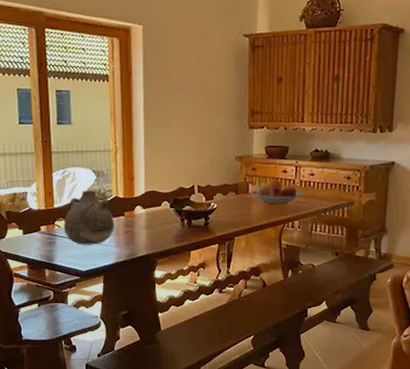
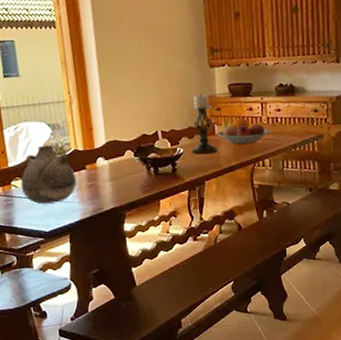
candle holder: none [225,153,250,211] -> present [191,93,218,154]

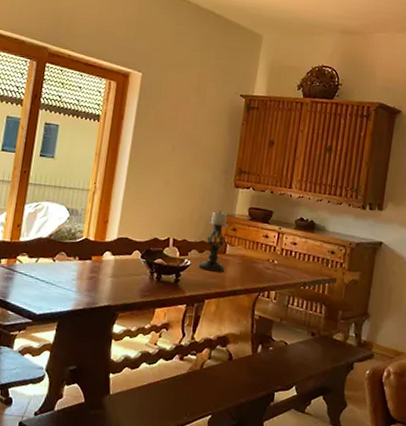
vase: present [20,144,77,204] -> none [25,227,80,287]
fruit bowl: present [217,117,271,145] -> none [228,241,283,272]

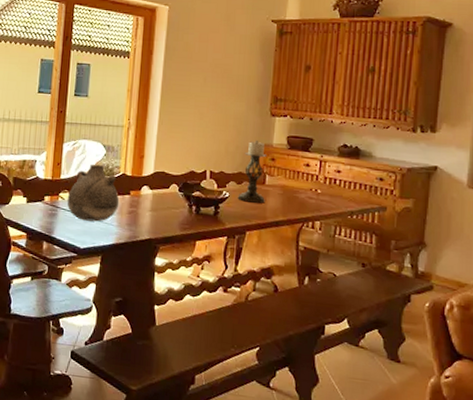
vase: none [25,227,80,287] -> present [67,164,120,222]

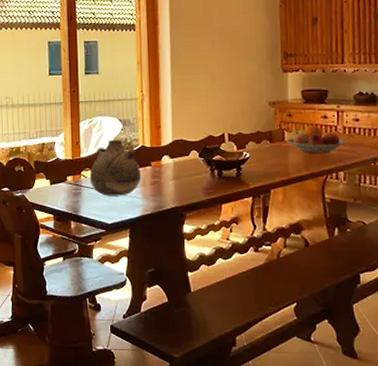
candle holder: present [237,140,266,203] -> none [258,98,286,160]
fruit bowl: none [267,171,327,202] -> present [287,125,347,154]

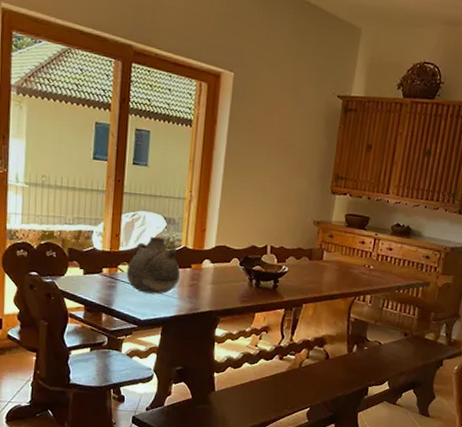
fruit bowl: present [287,125,347,154] -> none [324,247,378,277]

